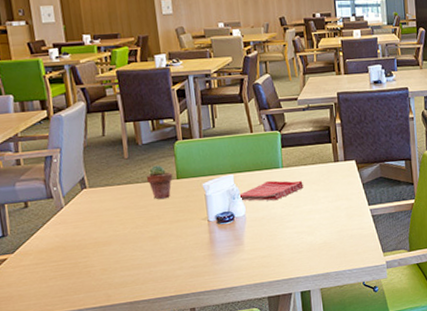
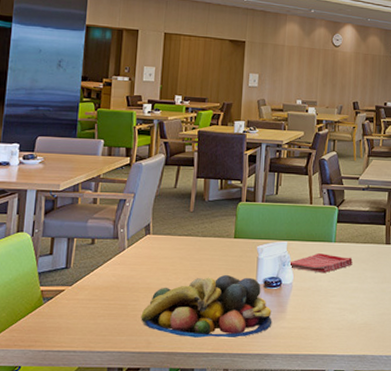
fruit bowl: none [94,216,232,285] -> present [141,274,272,338]
potted succulent: present [146,165,173,199] -> none [206,222,231,255]

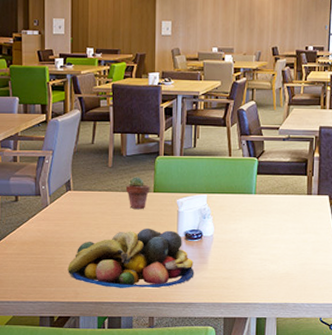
potted succulent: none [206,222,231,255] -> present [125,177,150,209]
dish towel: present [288,253,353,274] -> none [209,205,273,225]

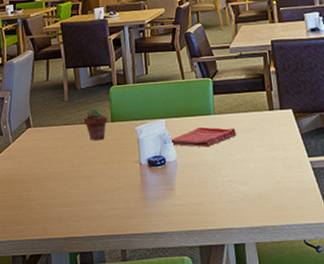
fruit bowl: present [68,228,195,288] -> none [35,158,163,222]
dish towel: none [209,205,273,225] -> present [169,127,236,148]

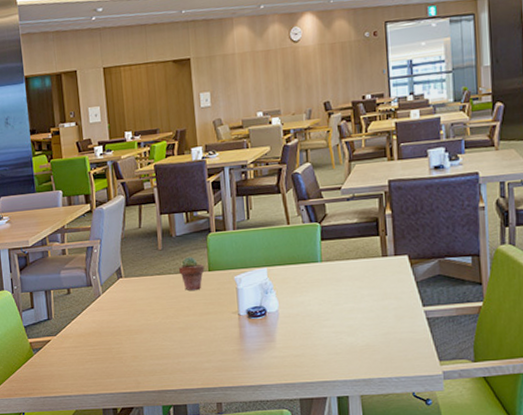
dish towel: present [169,127,236,148] -> none [271,275,345,297]

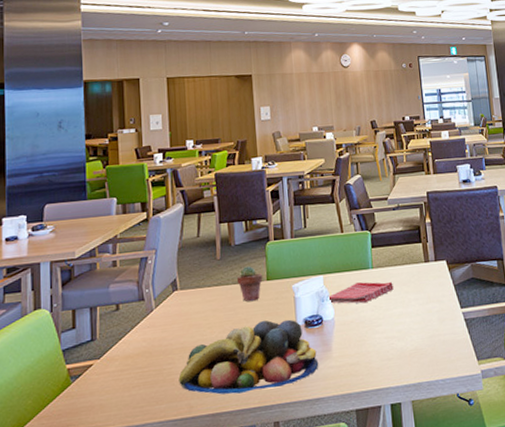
fruit bowl: none [126,308,262,375] -> present [178,319,319,395]
dish towel: none [271,275,345,297] -> present [327,281,394,304]

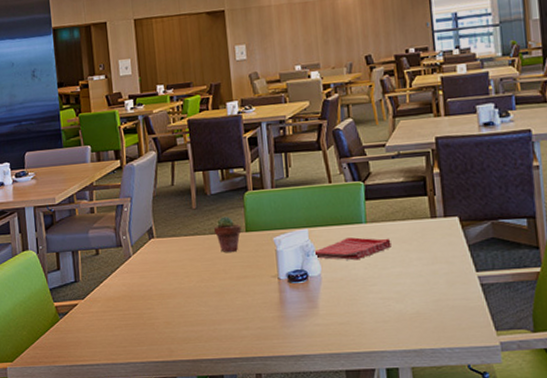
fruit bowl: present [178,319,319,395] -> none [158,272,304,343]

